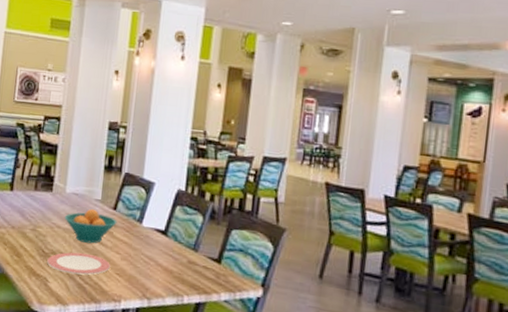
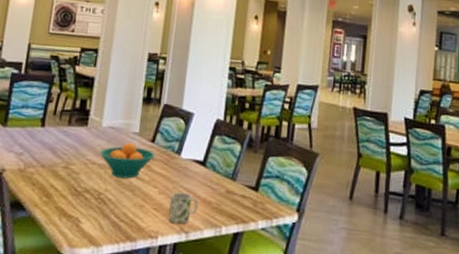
plate: present [47,252,110,275] -> none [80,189,147,213]
mug: none [130,259,160,291] -> present [168,192,199,224]

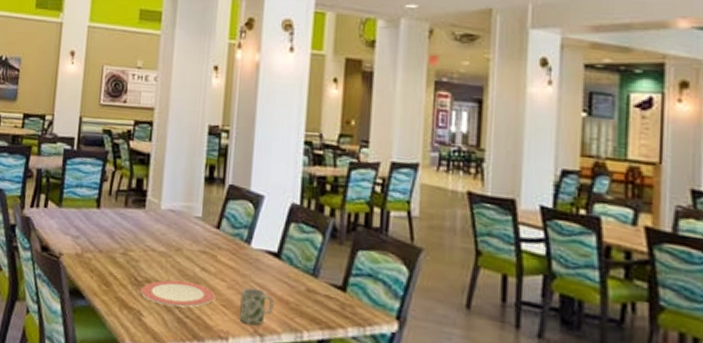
plate: none [80,189,147,213] -> present [141,280,215,308]
fruit bowl: present [99,142,155,179] -> none [159,227,221,270]

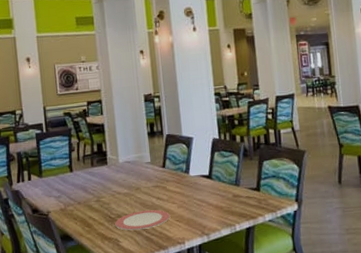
mug: present [239,287,274,326] -> none [188,203,213,229]

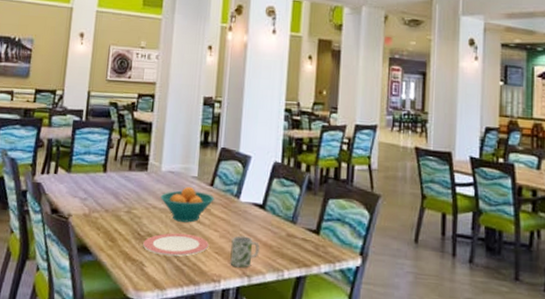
fruit bowl: none [122,171,168,201] -> present [160,186,215,223]
mug: none [188,203,213,229] -> present [230,235,260,268]

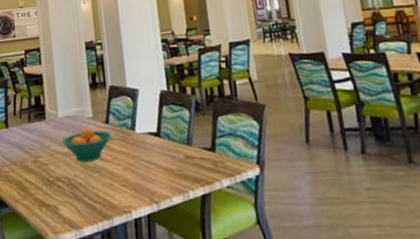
plate: present [143,233,209,257] -> none [54,172,114,197]
mug: present [230,235,260,268] -> none [134,165,163,196]

